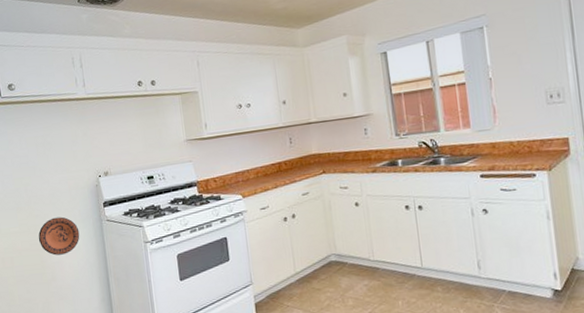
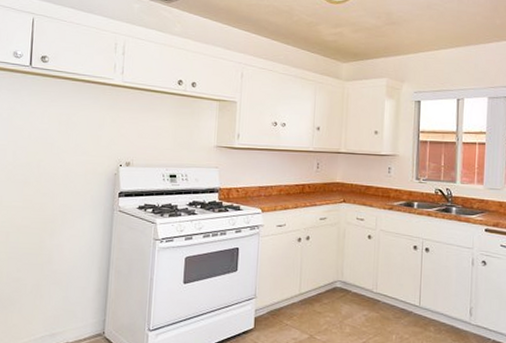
decorative plate: present [38,216,80,256] -> none [41,198,88,238]

